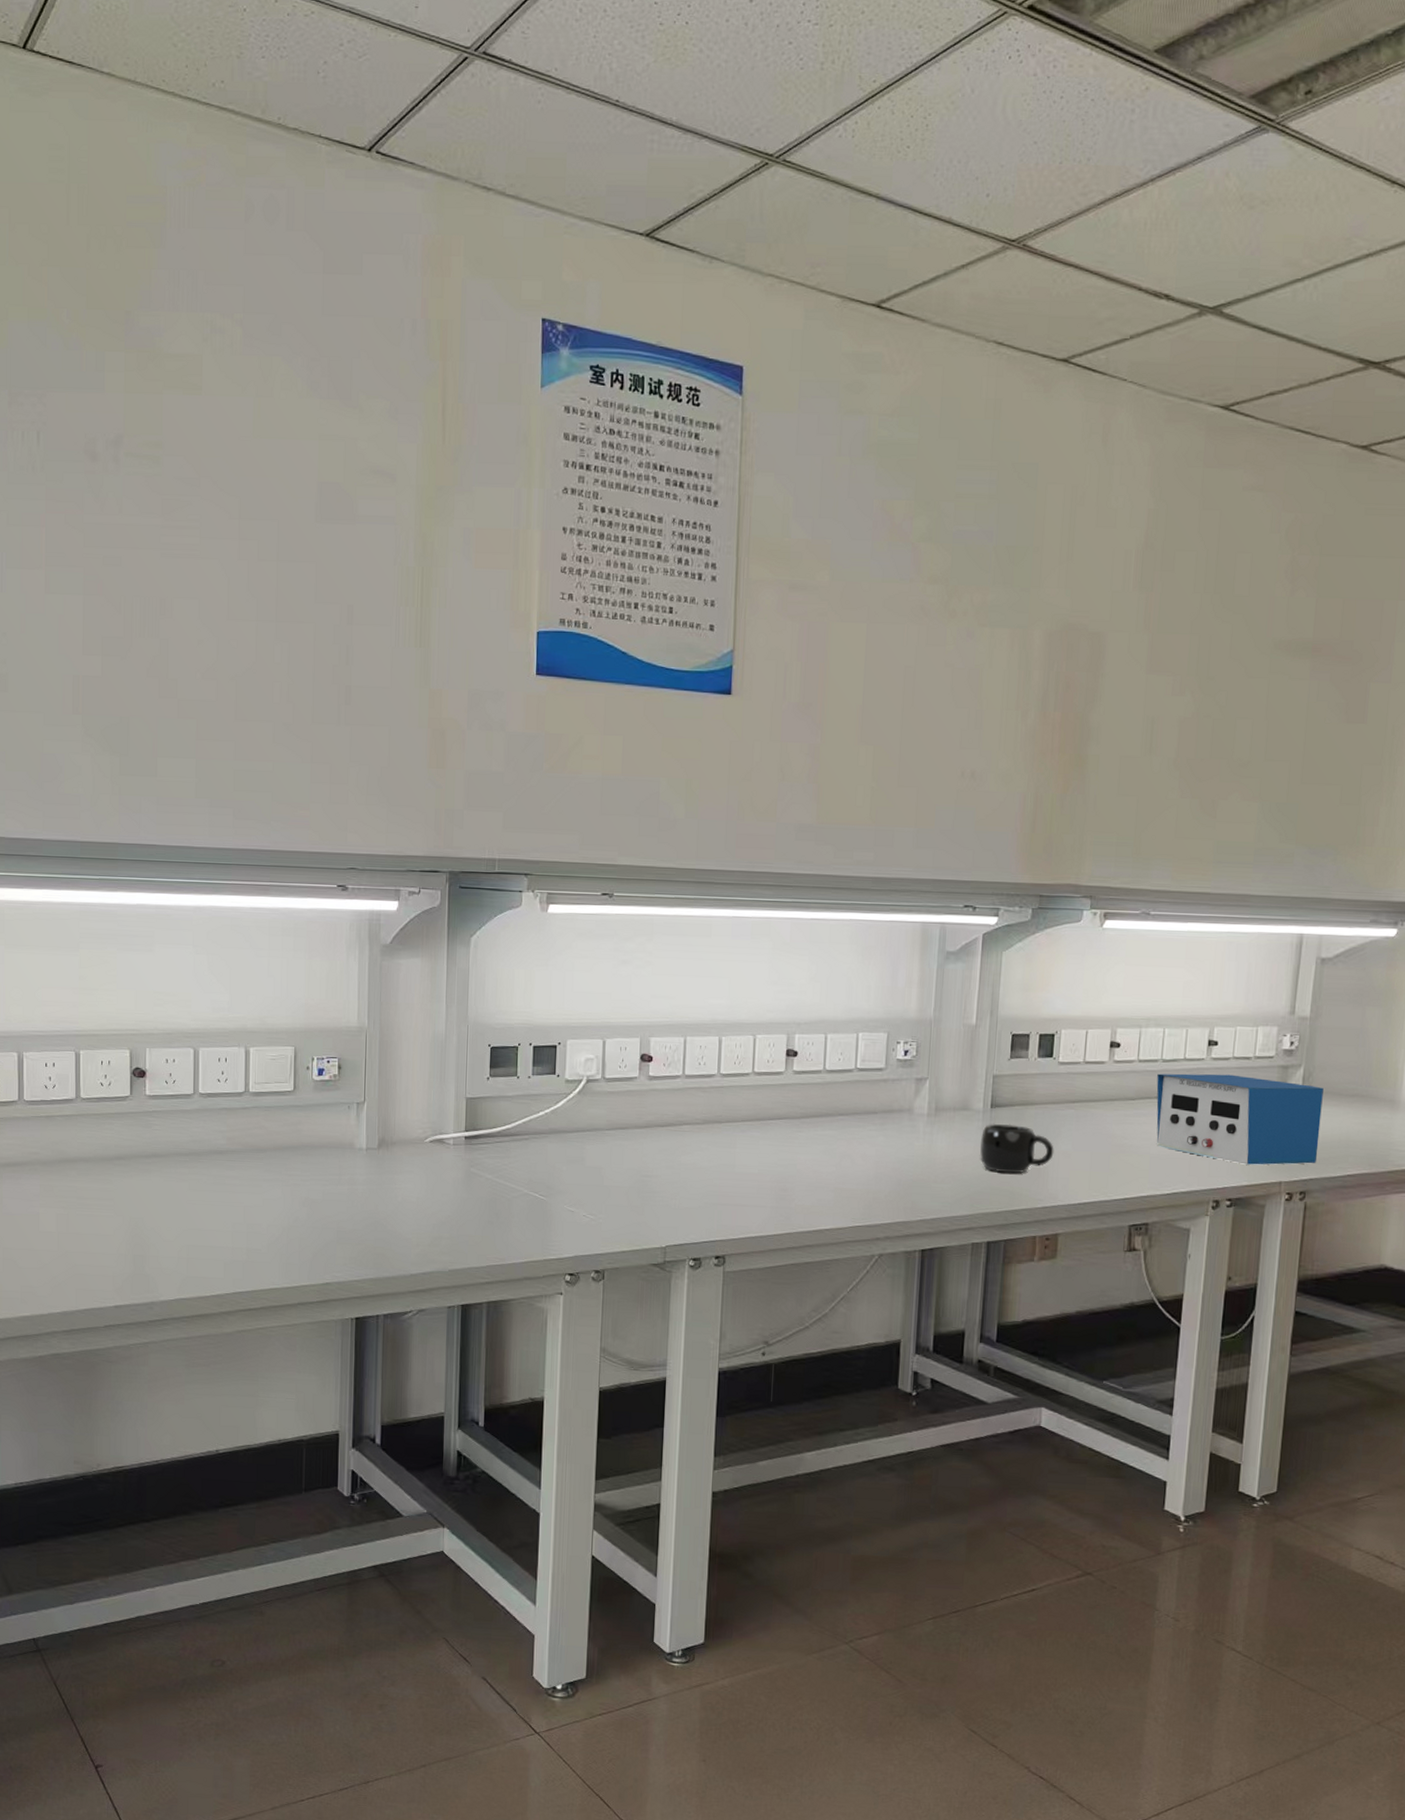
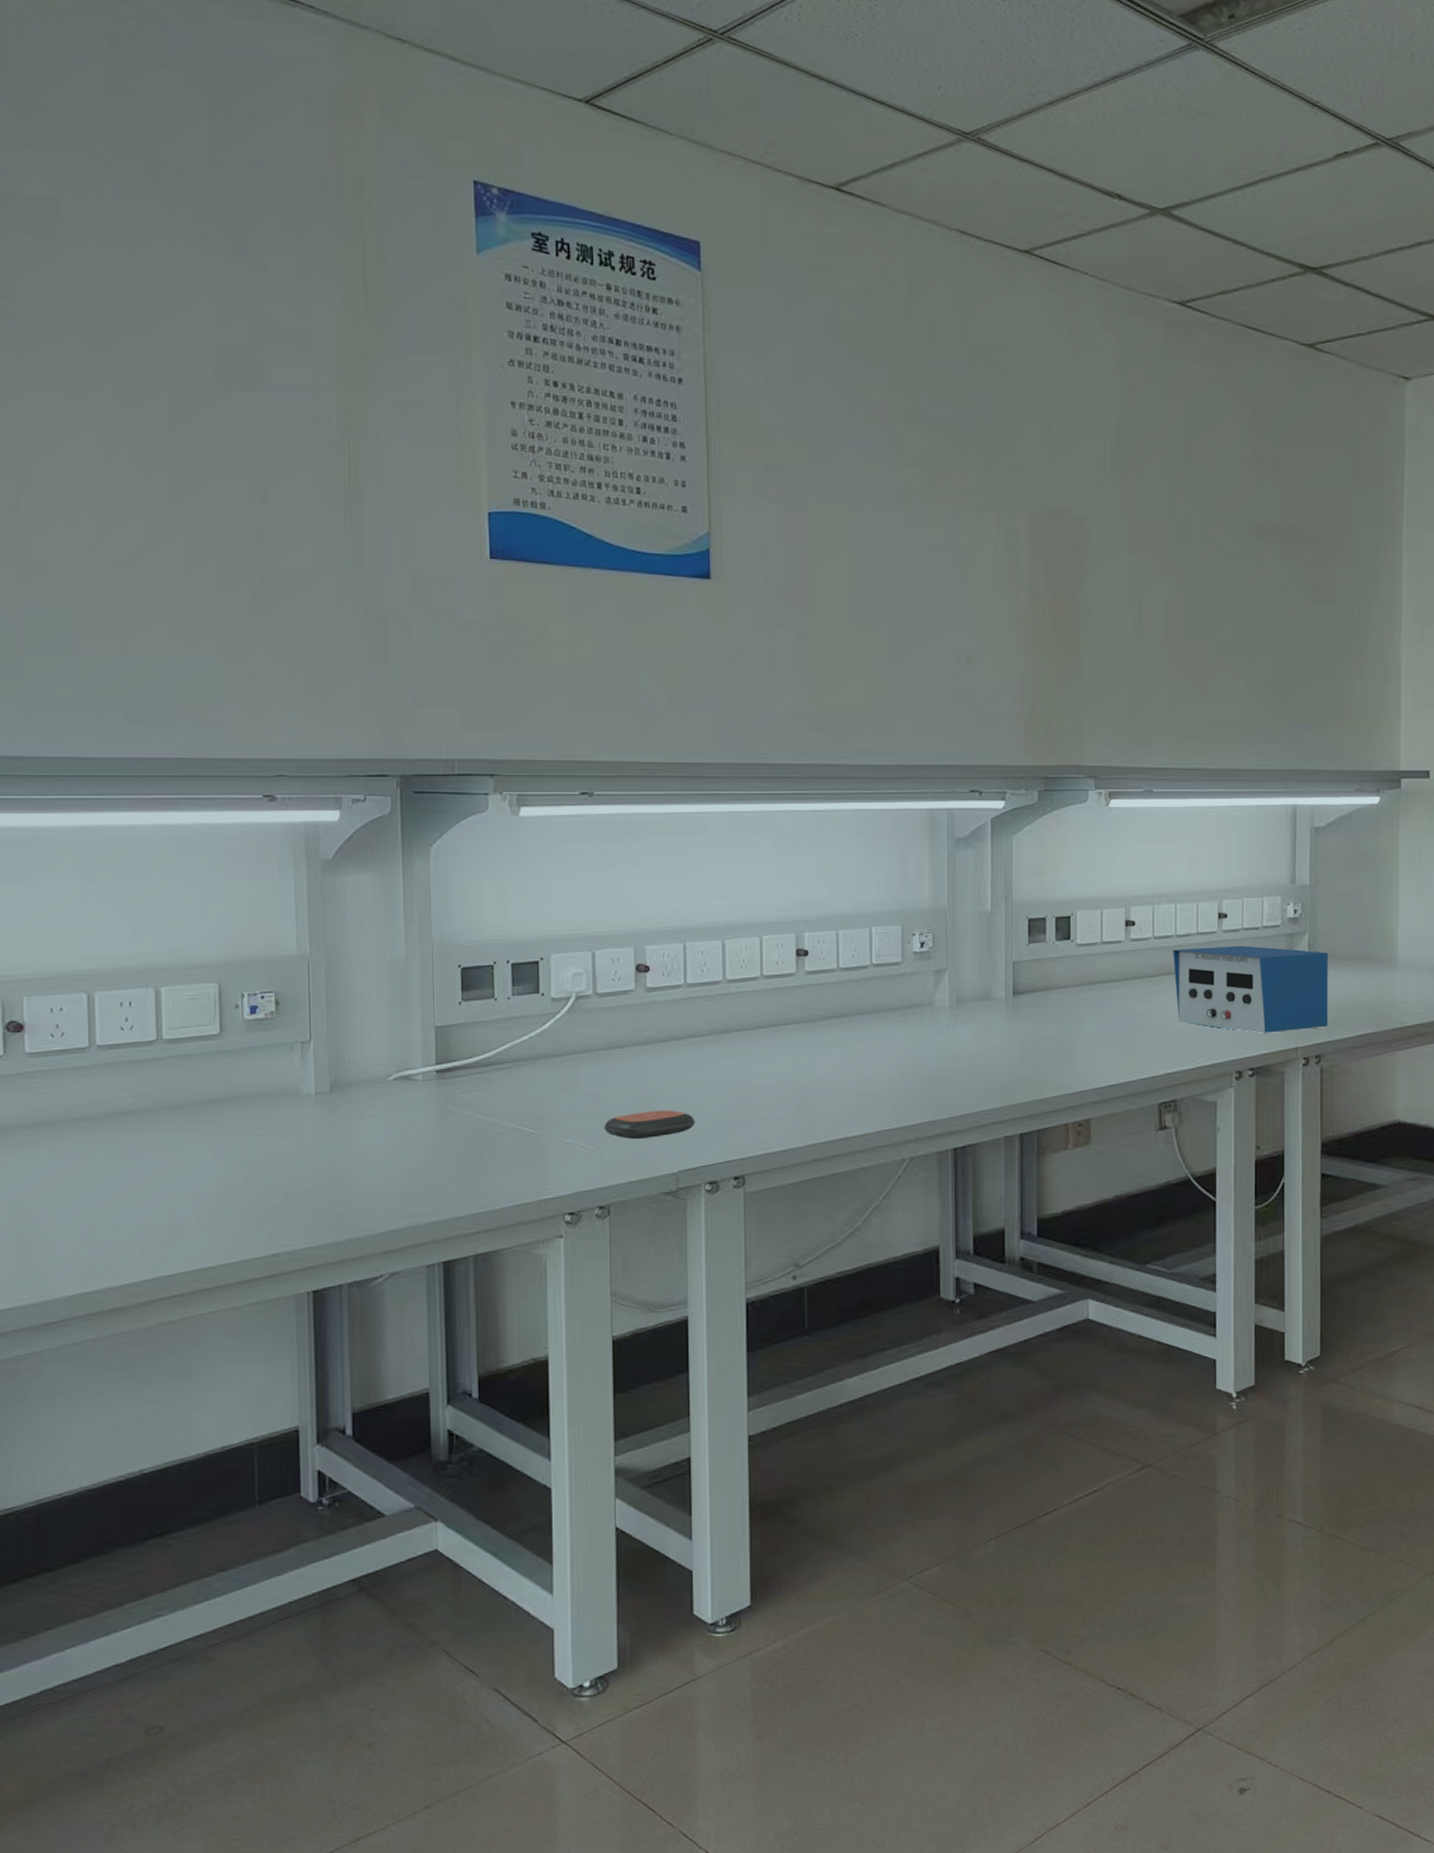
remote control: none [604,1188,684,1214] -> present [604,1110,695,1140]
mug: present [979,1124,1054,1174] -> none [1005,1010,1079,1062]

